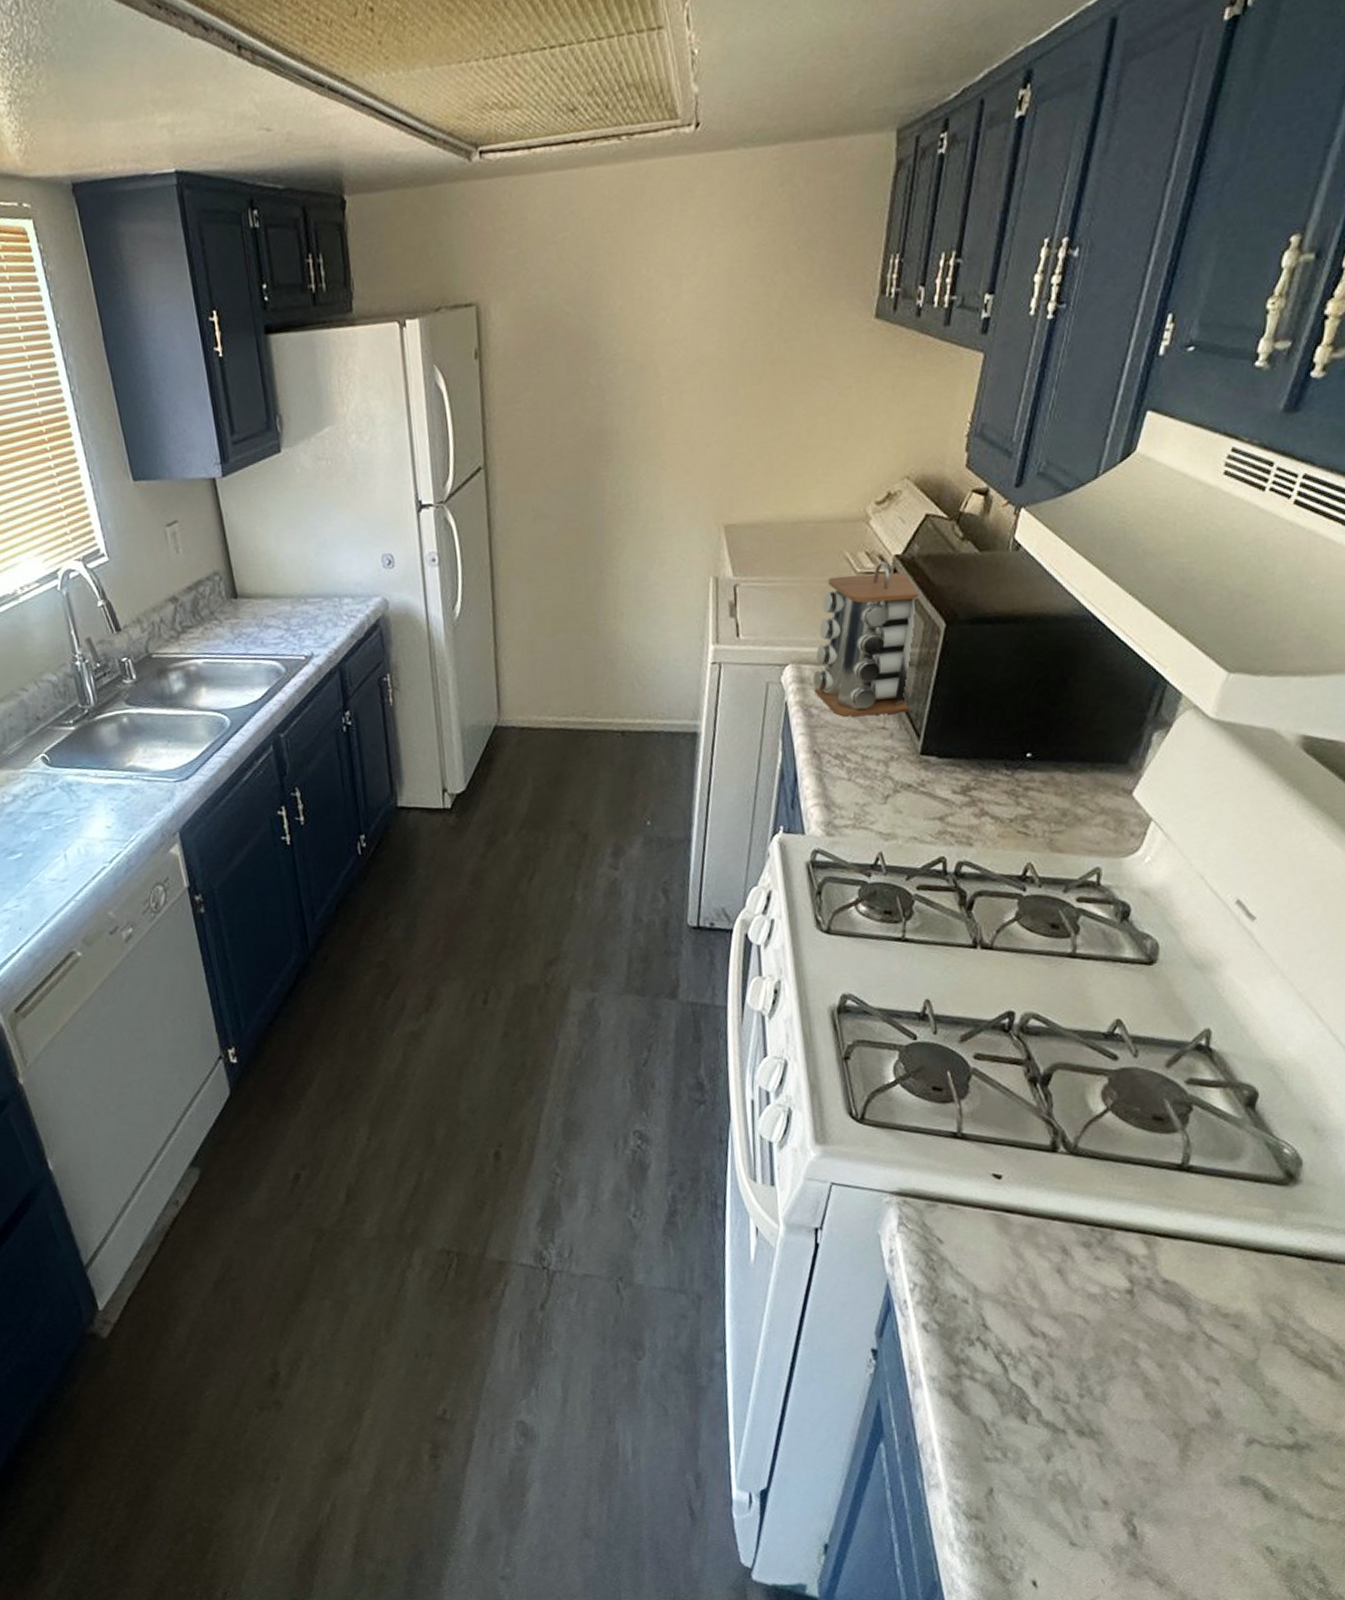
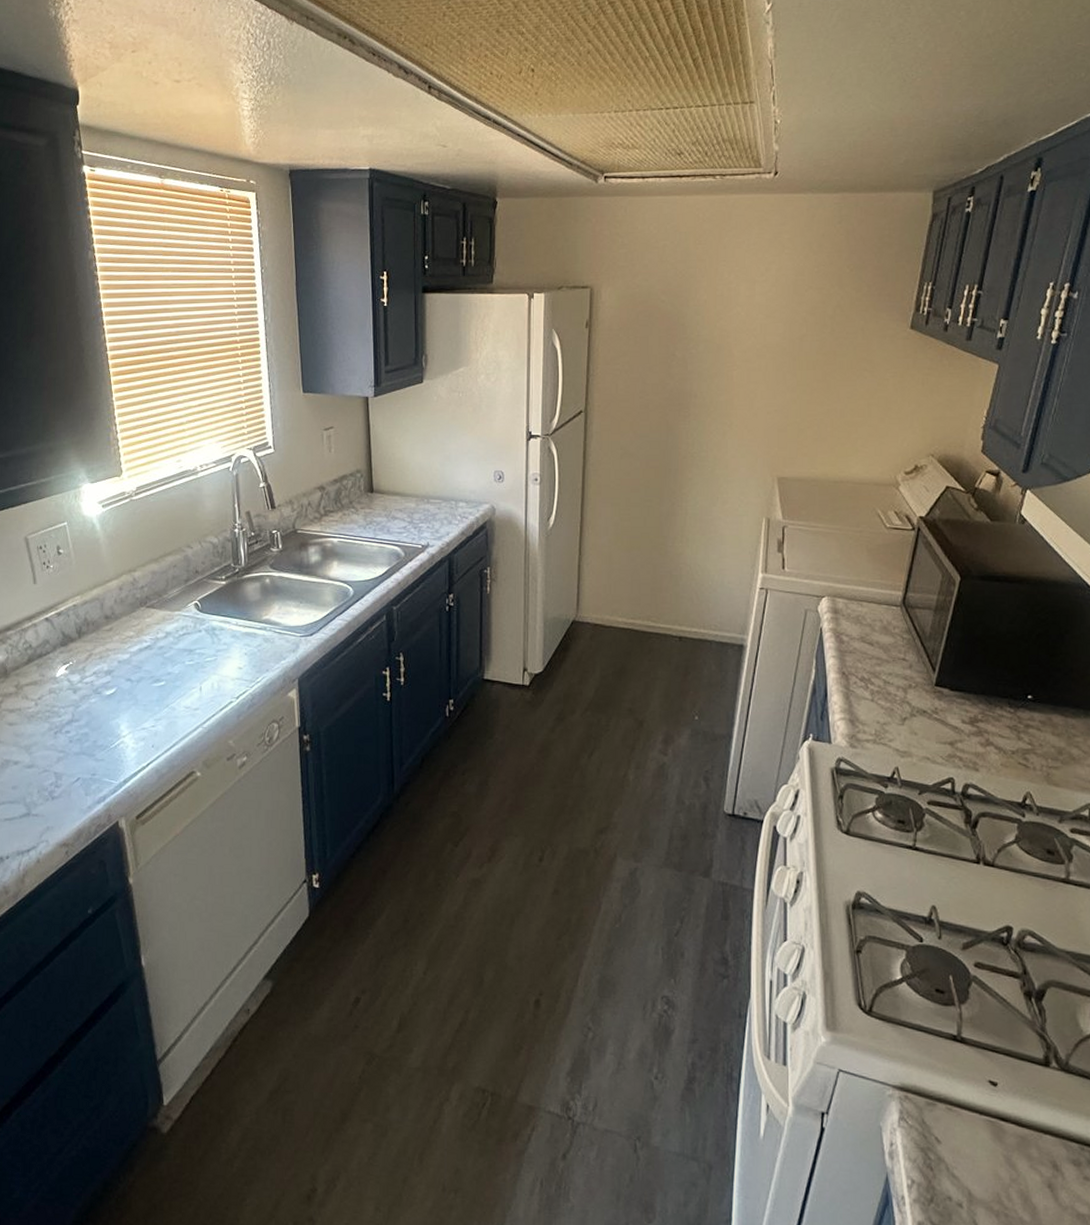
spice rack: present [813,560,919,717] -> none [845,520,938,649]

